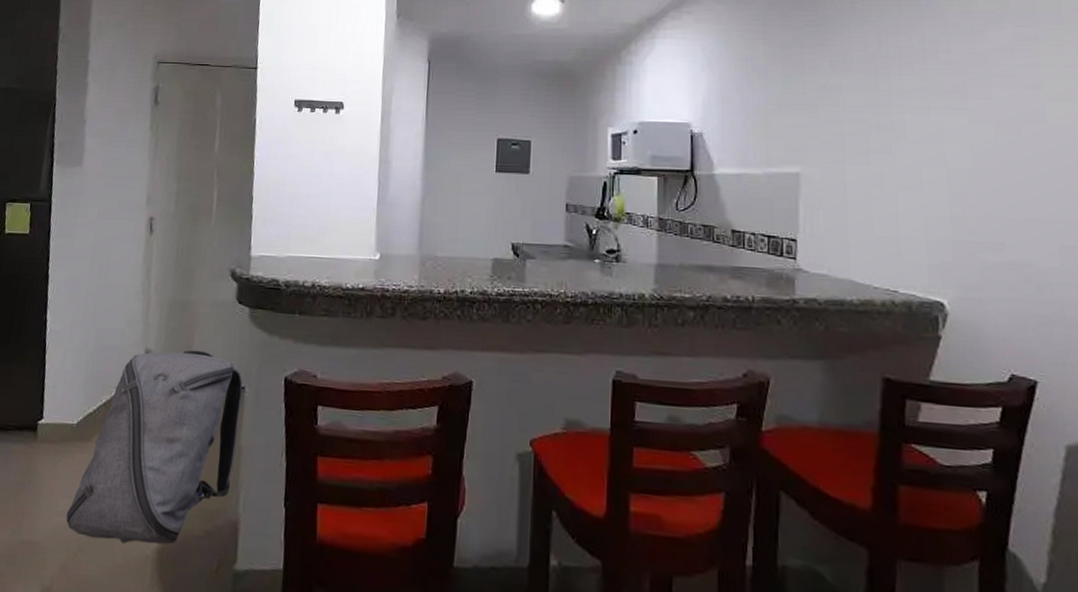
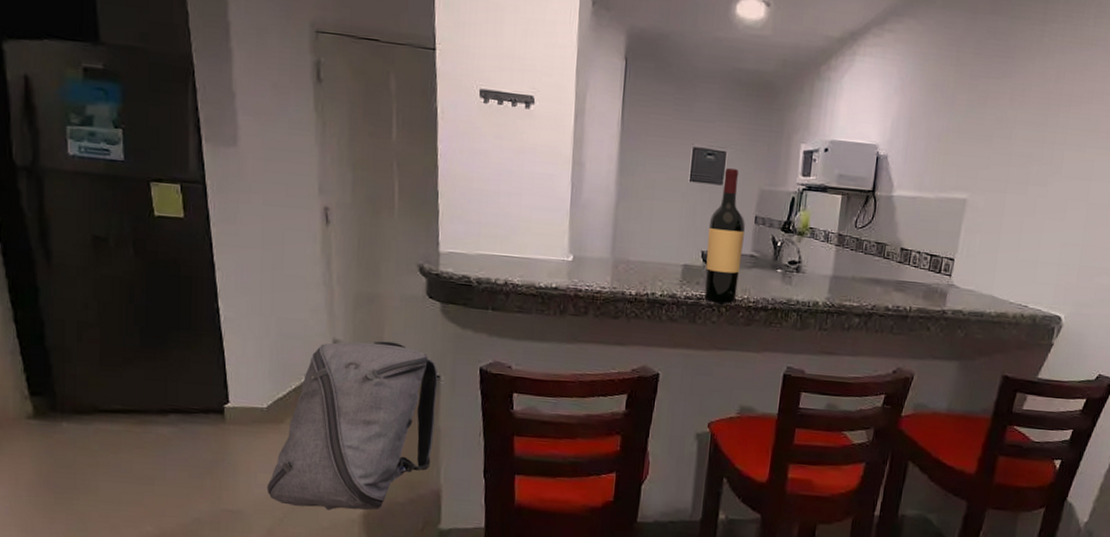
wine bottle: none [517,157,556,299] -> present [704,168,745,304]

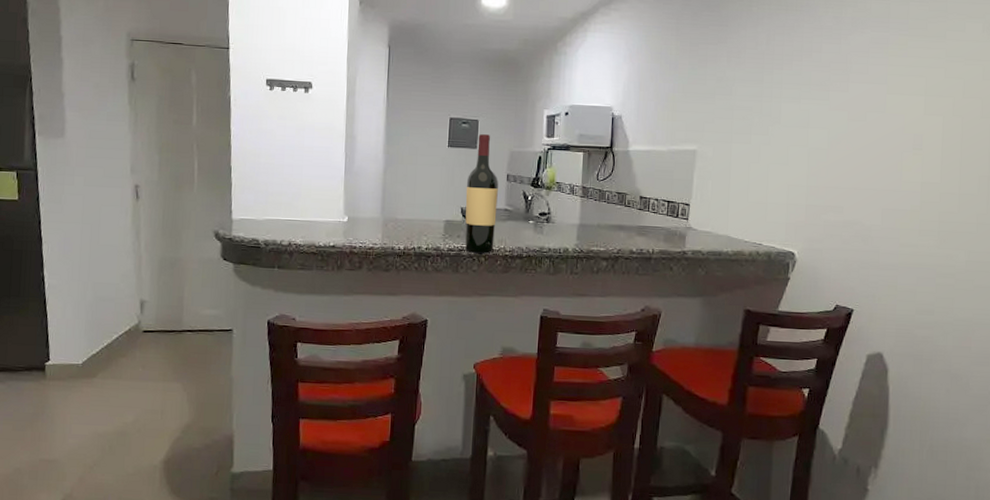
backpack: present [267,341,438,511] -> none [79,300,231,458]

